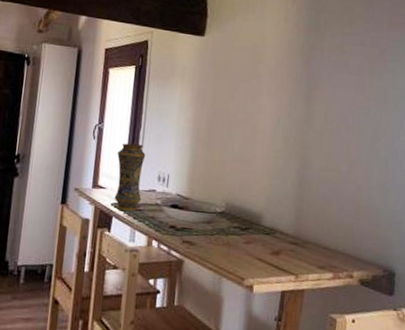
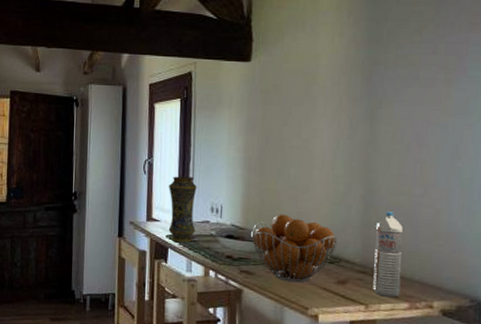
fruit basket: none [195,185,274,254] -> present [251,214,337,283]
water bottle: none [303,186,330,268] -> present [373,211,403,298]

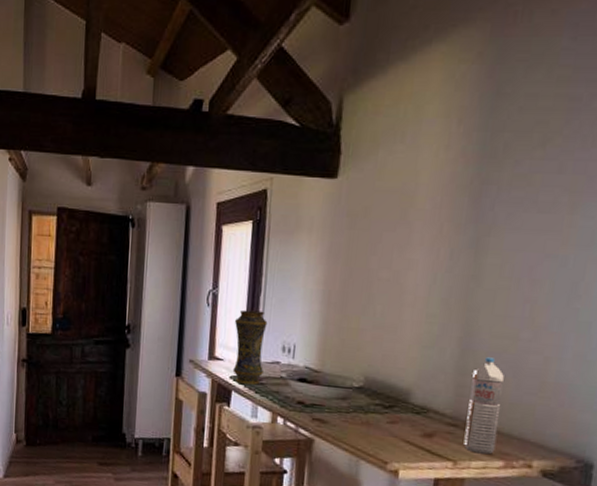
fruit basket: present [251,214,337,283] -> none [327,356,427,434]

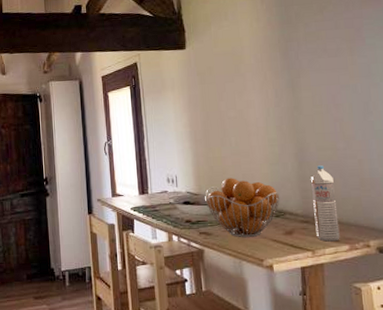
vase: present [232,310,268,386] -> none [128,153,156,213]
fruit basket: none [327,356,427,434] -> present [205,178,280,238]

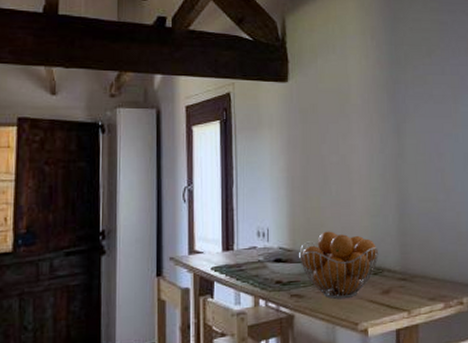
water bottle: present [310,165,340,242] -> none [410,218,436,300]

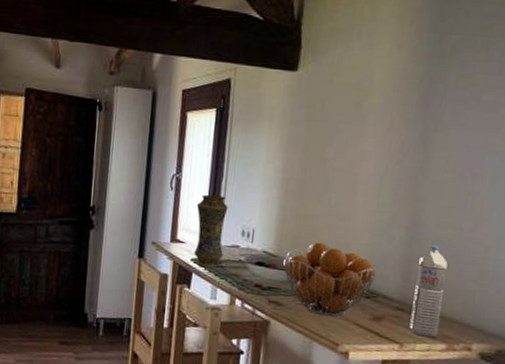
vase: none [212,201,242,274] -> present [193,194,228,268]
water bottle: none [410,218,436,300] -> present [409,245,448,338]

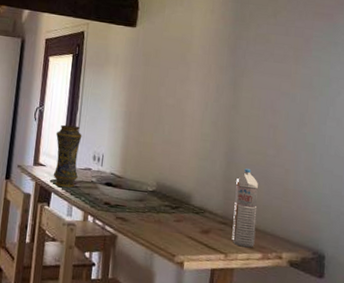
fruit basket: present [283,242,377,317] -> none [128,165,203,231]

